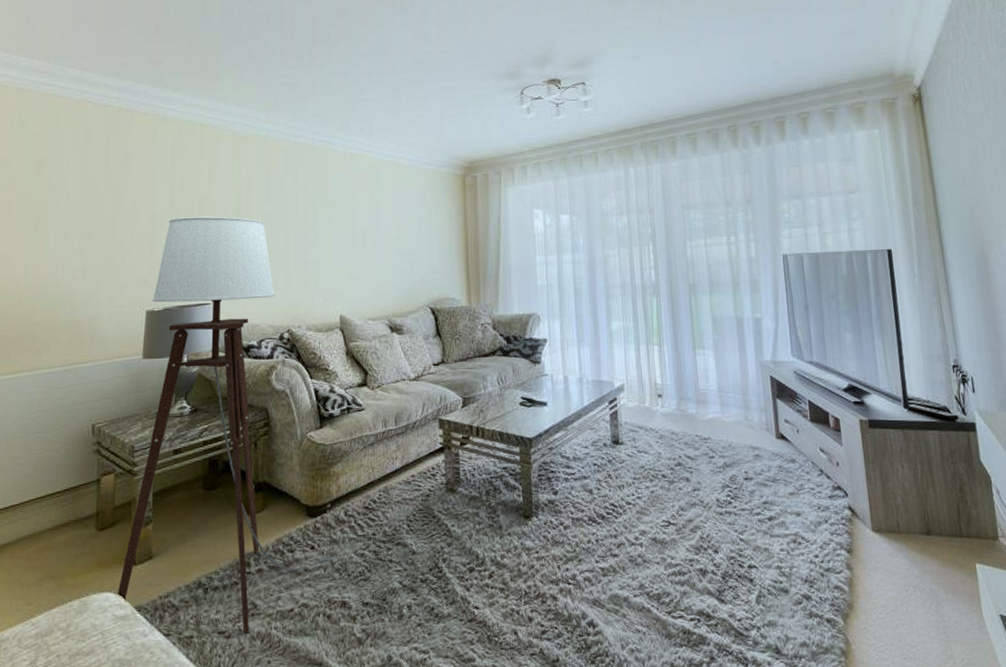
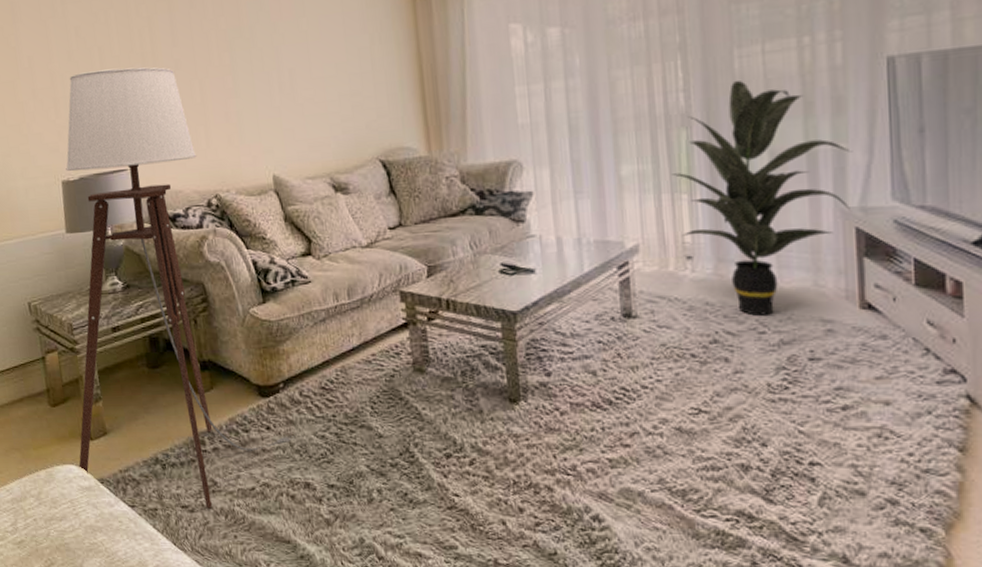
indoor plant: none [647,263,766,443] -> present [671,80,853,316]

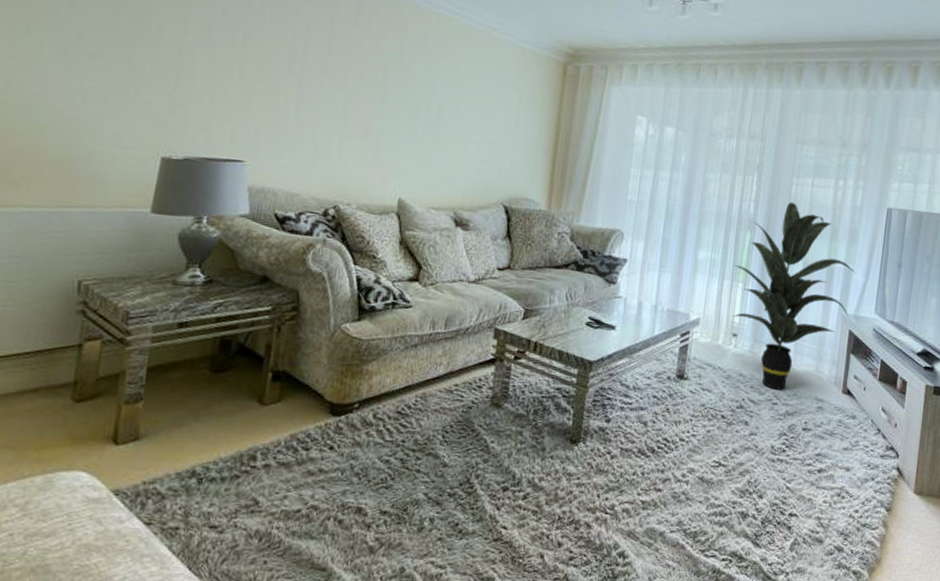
floor lamp: present [66,67,295,509] -> none [91,52,357,531]

